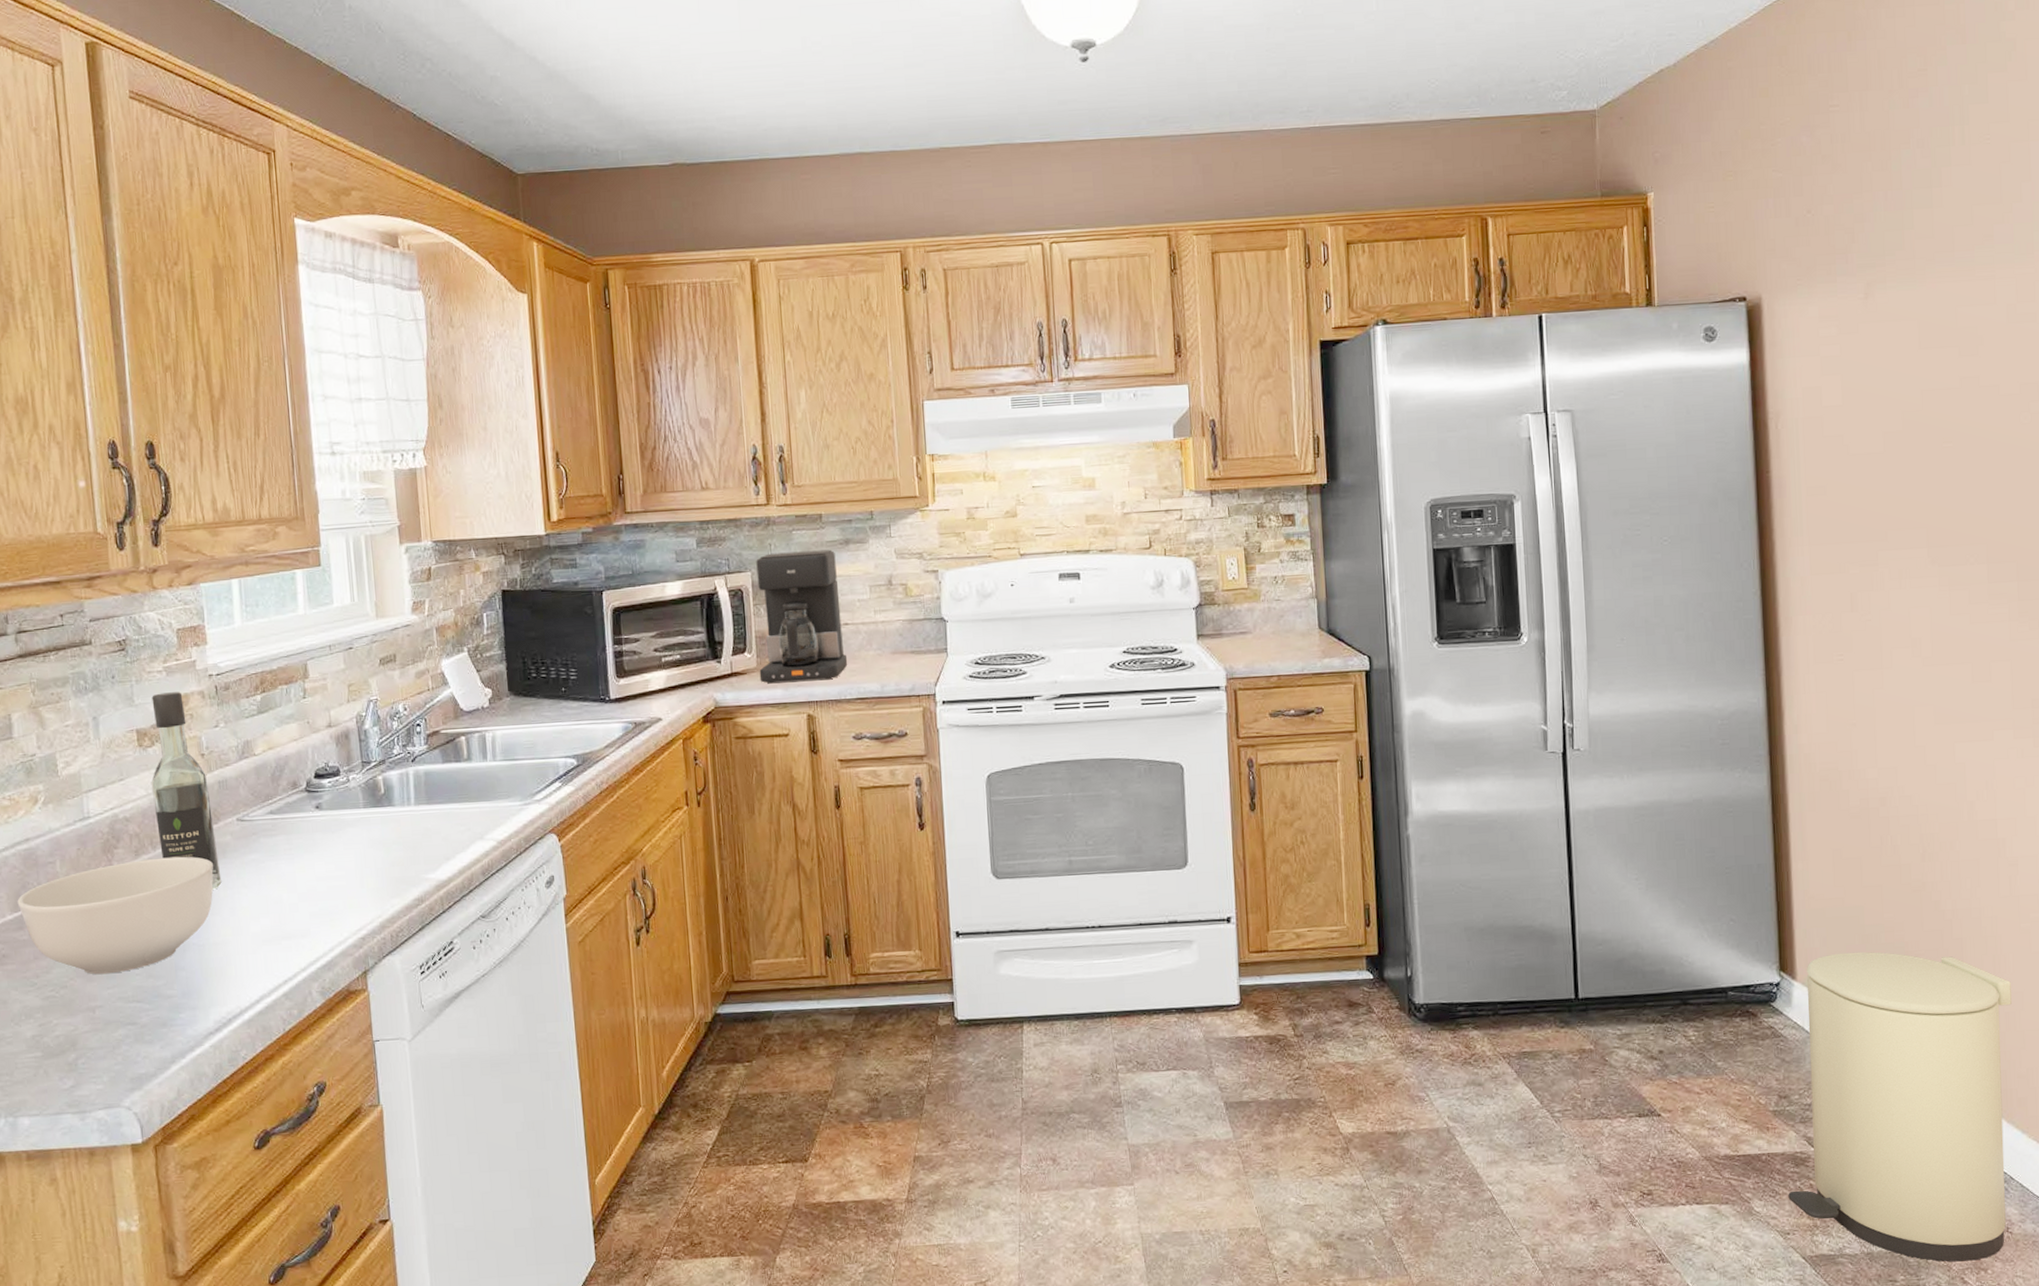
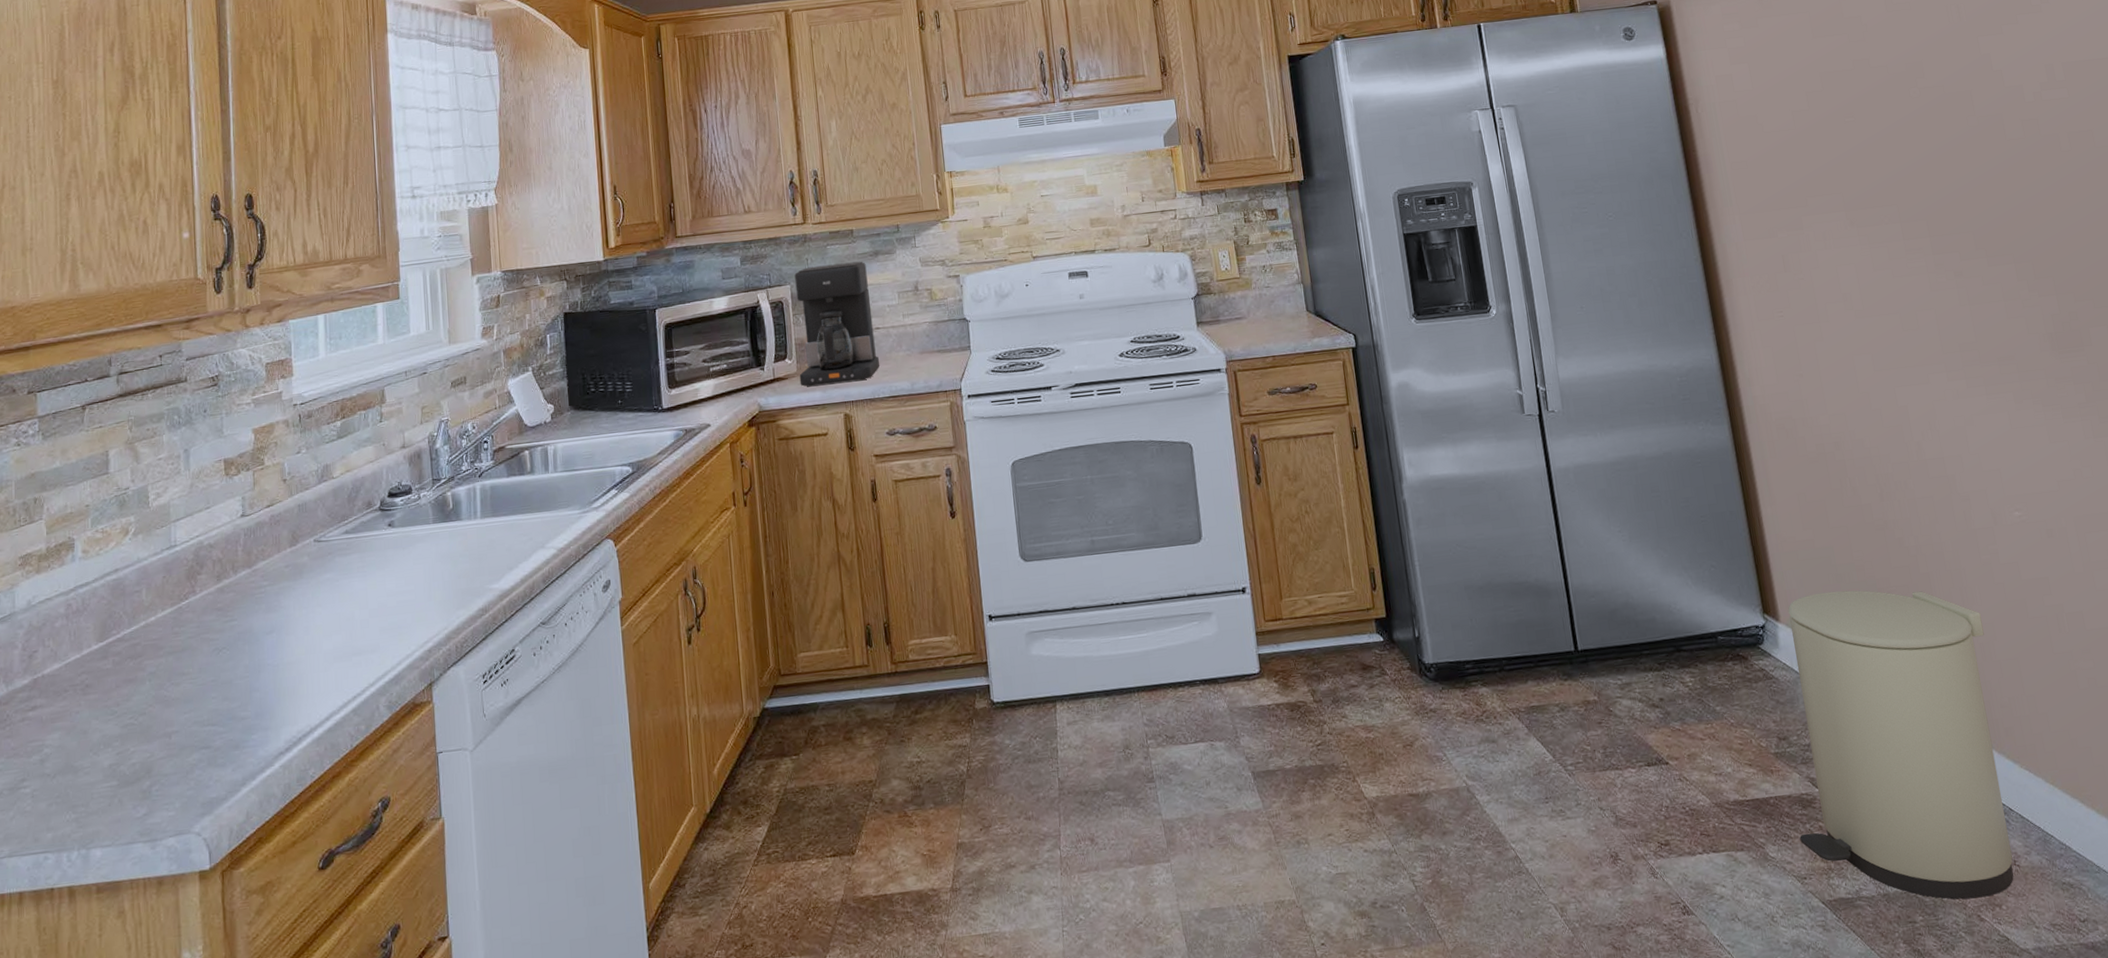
bowl: present [17,856,213,975] -> none [103,579,290,700]
bottle: present [150,692,222,890] -> none [235,422,298,610]

